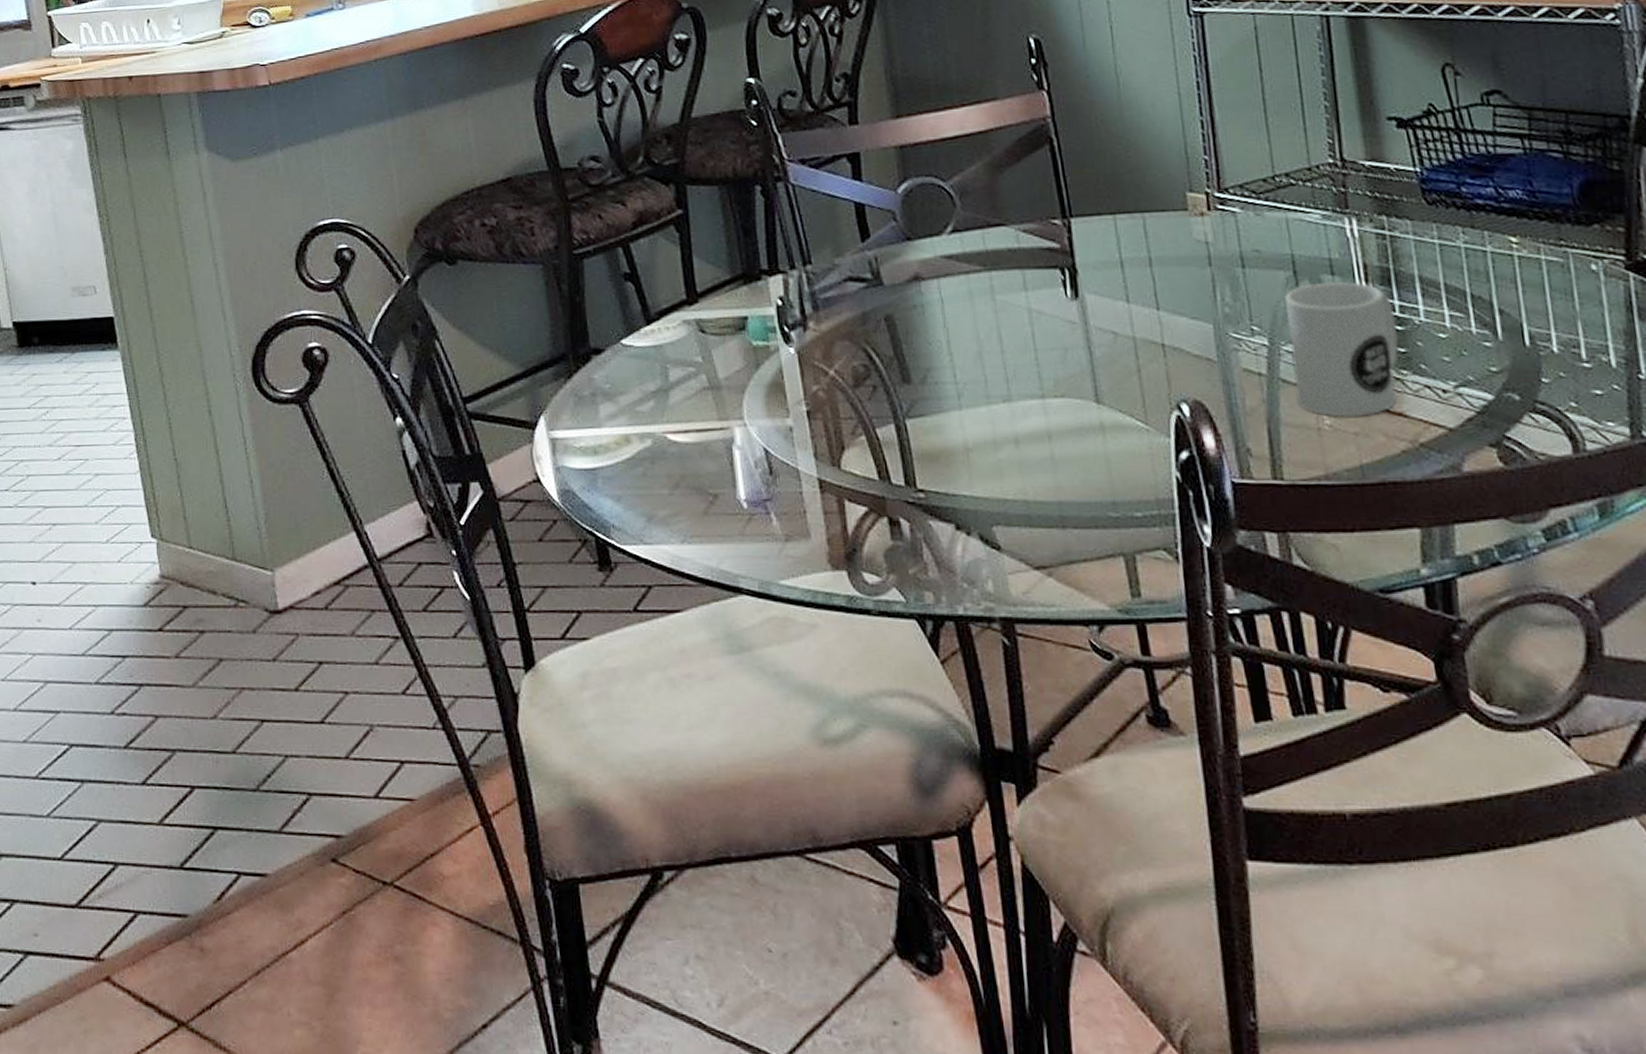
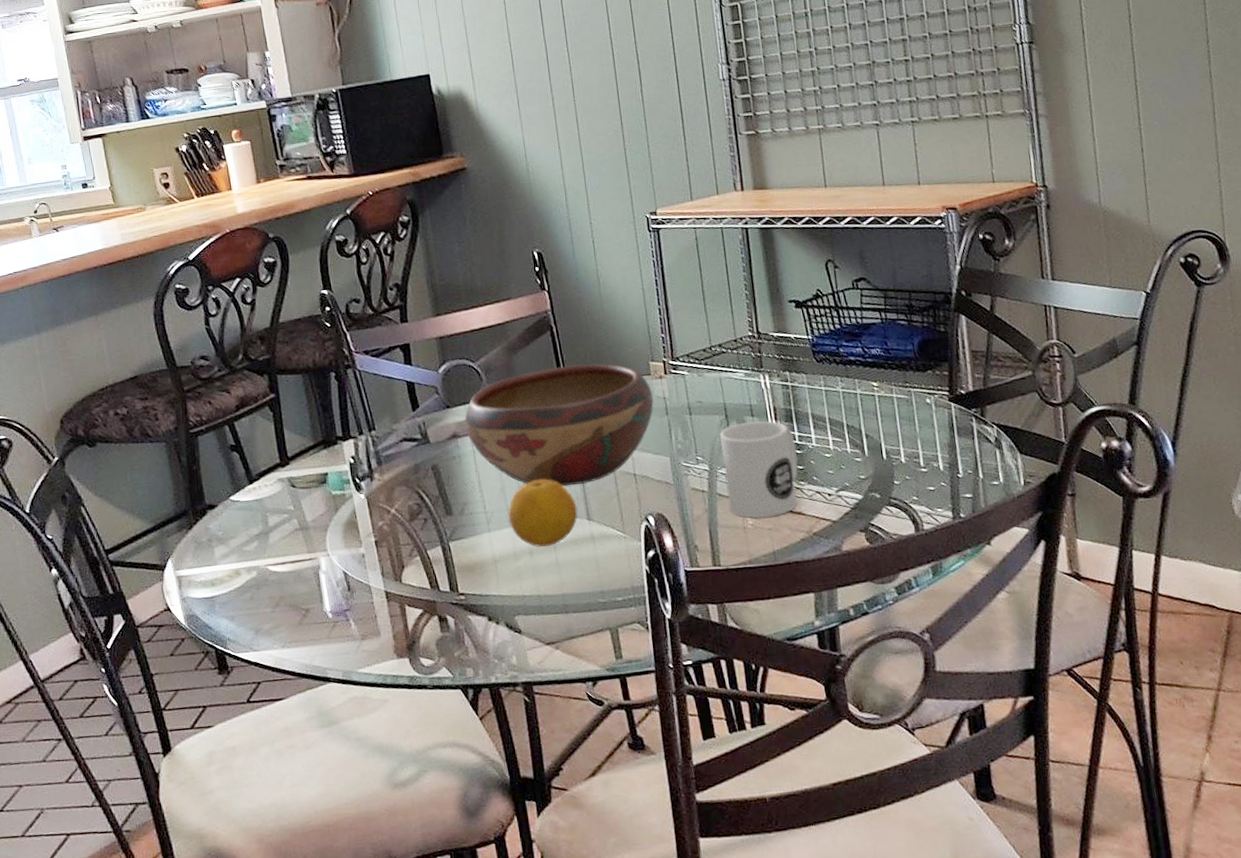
decorative bowl: none [929,191,1192,355] -> present [464,363,654,487]
fruit: none [986,343,1083,436] -> present [508,479,578,548]

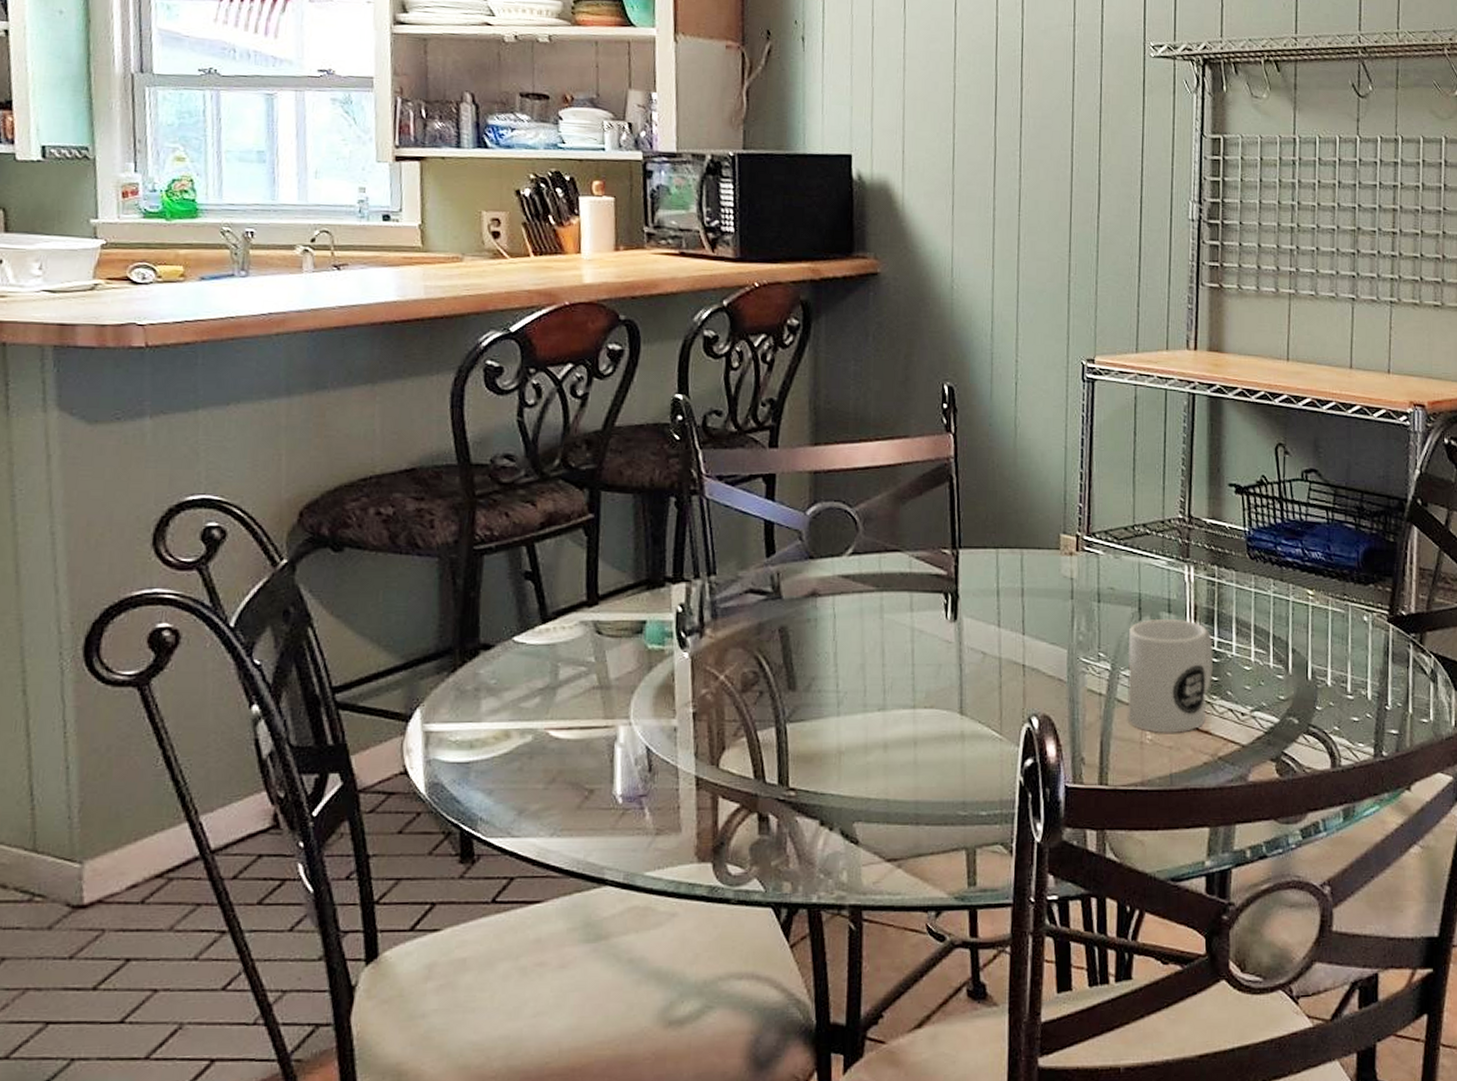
decorative bowl: present [464,363,654,487] -> none [827,526,1060,671]
fruit: present [508,479,578,548] -> none [864,658,950,742]

